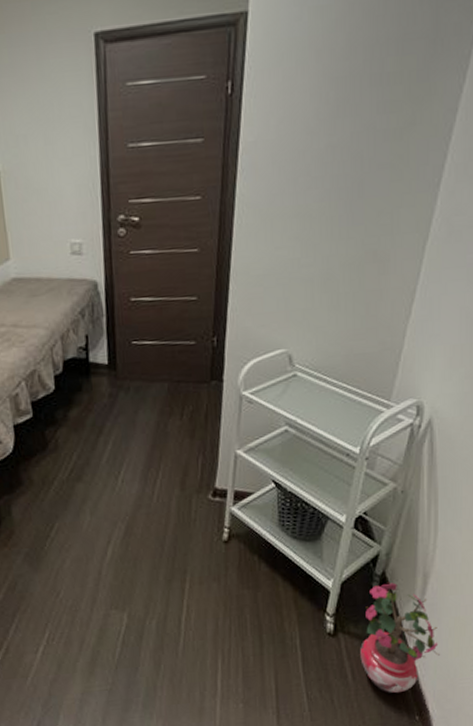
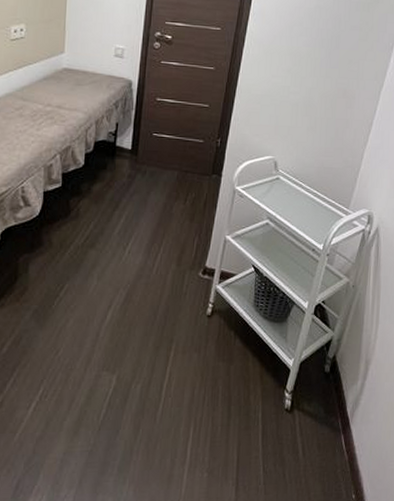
potted plant: present [360,582,440,694] -> none [310,365,375,472]

